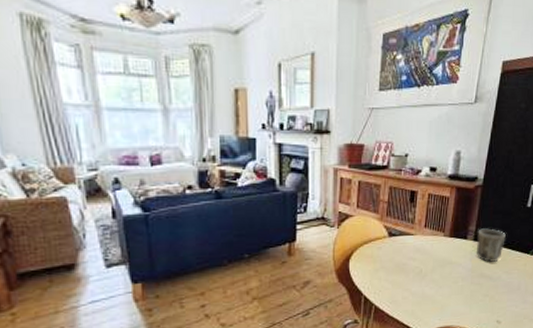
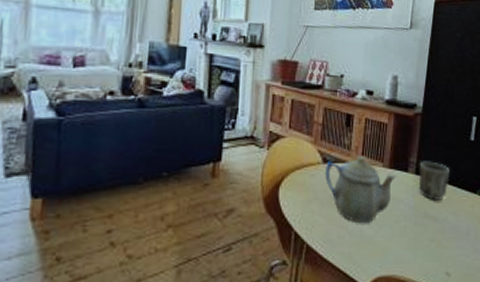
teapot: none [391,228,457,286] -> present [325,156,397,224]

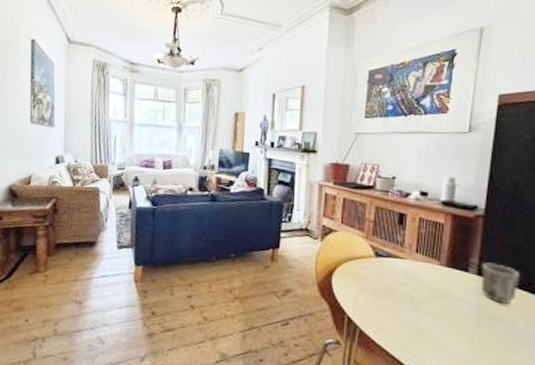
teapot: present [325,156,397,224] -> none [378,253,456,318]

